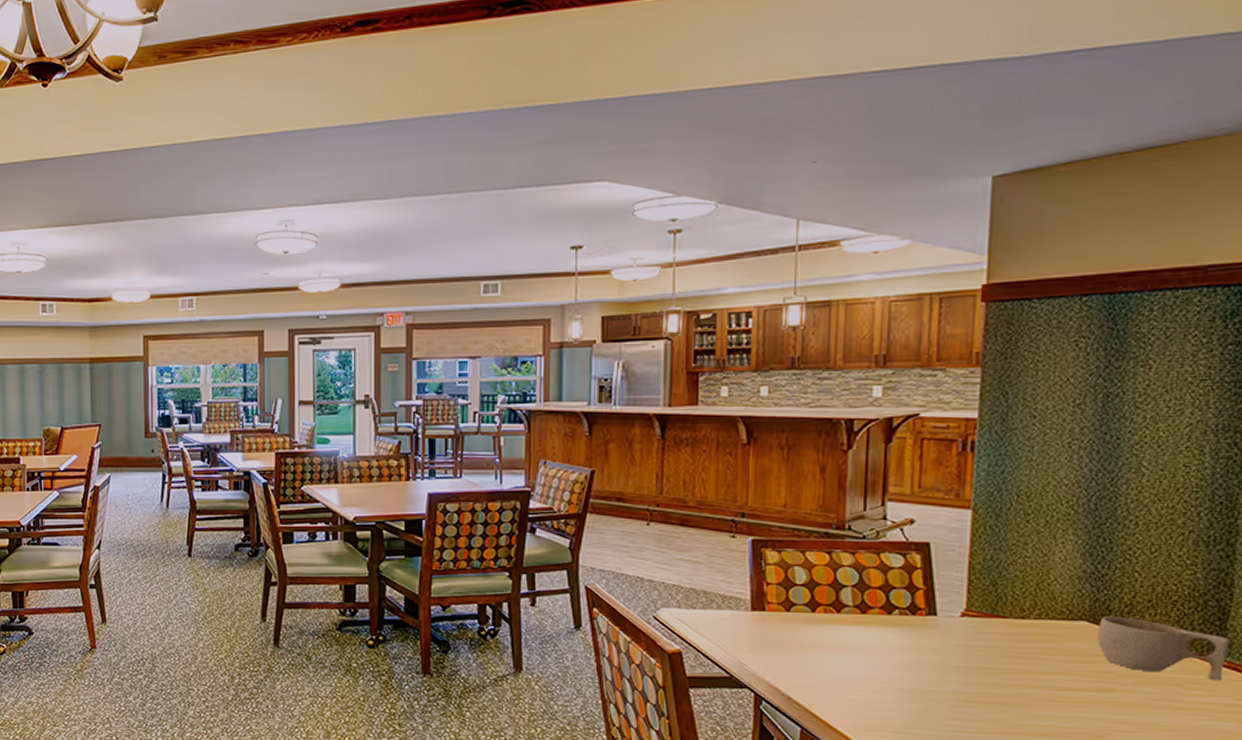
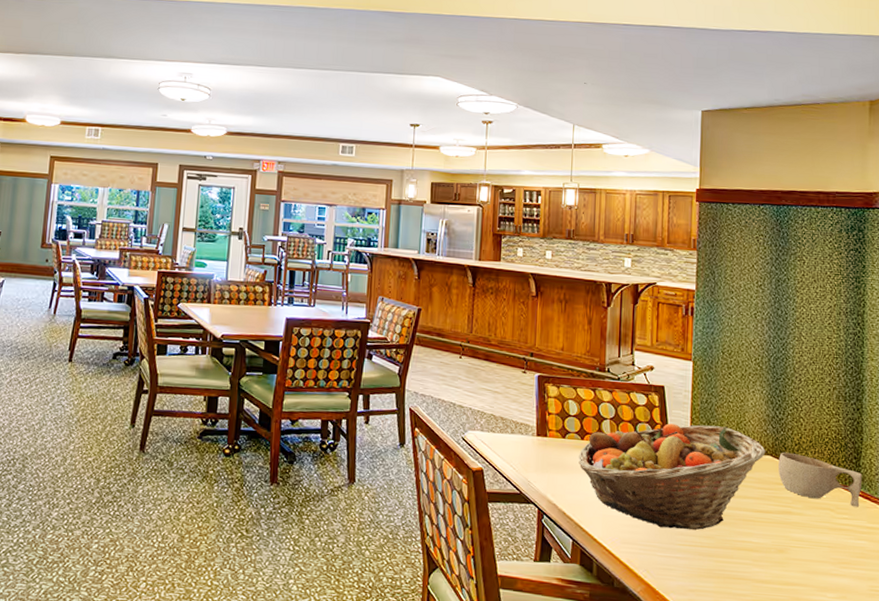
fruit basket: none [808,587,1080,714] -> present [578,423,766,531]

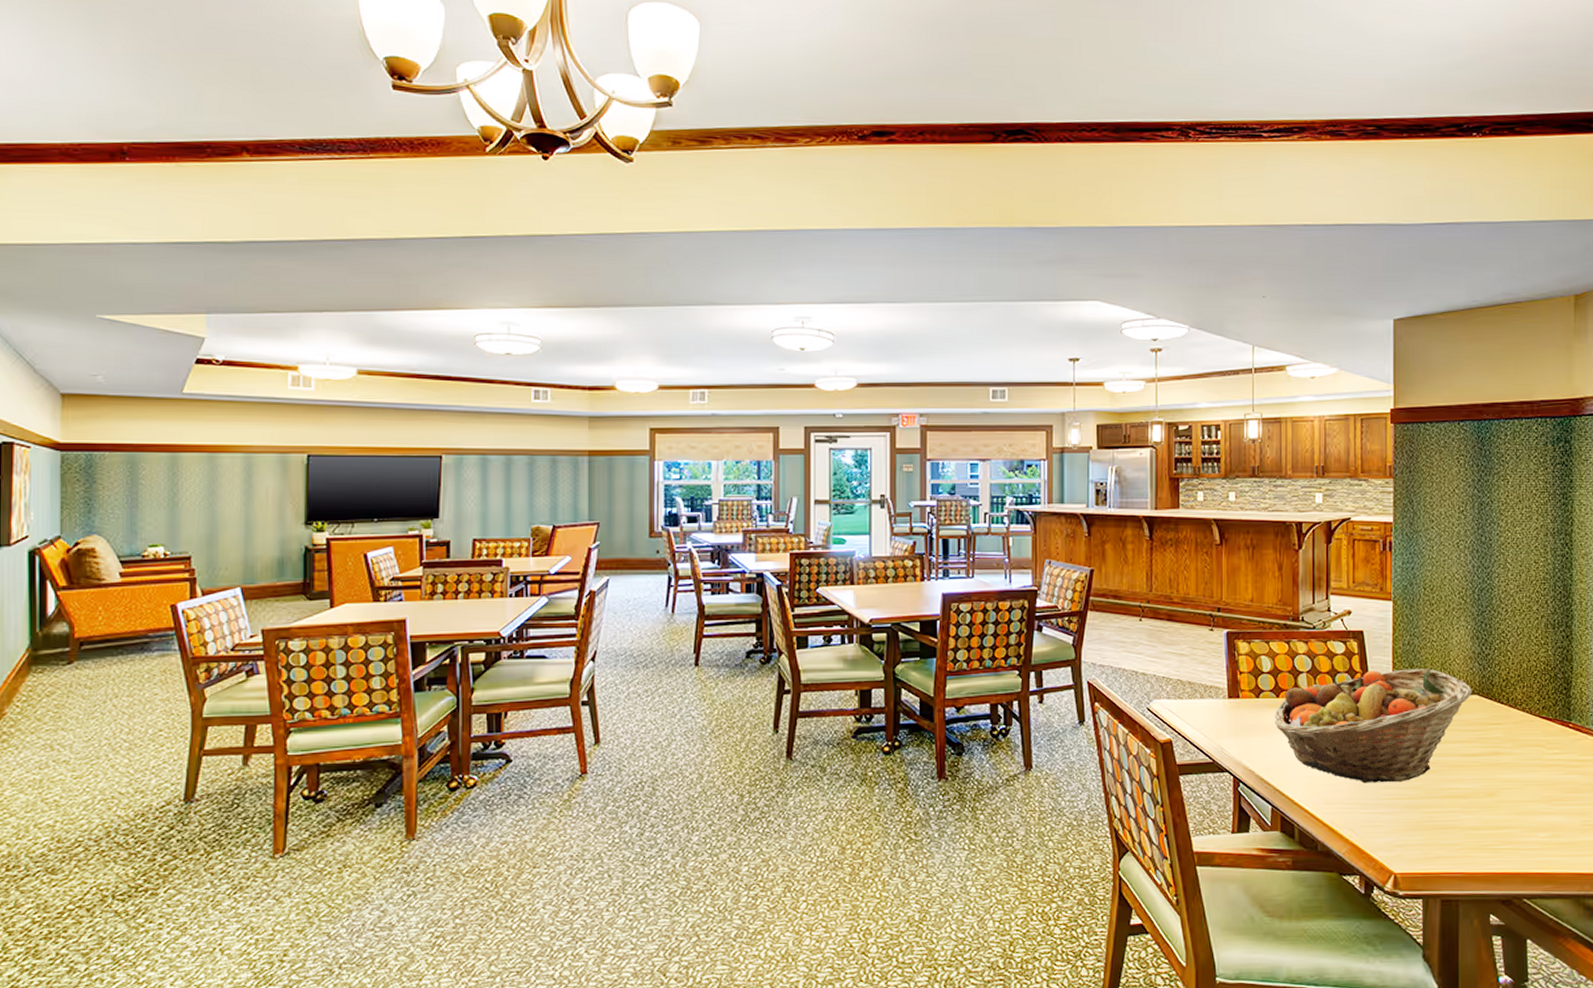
cup: present [778,452,863,507] -> none [1486,689,1573,740]

